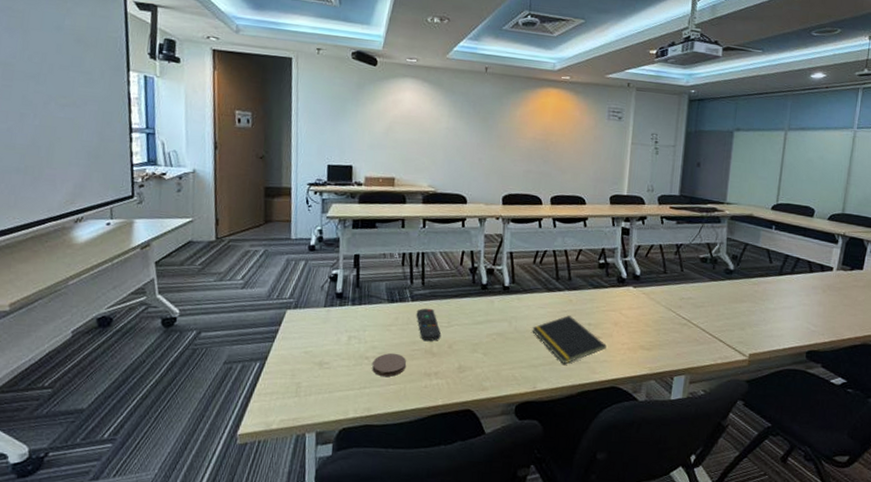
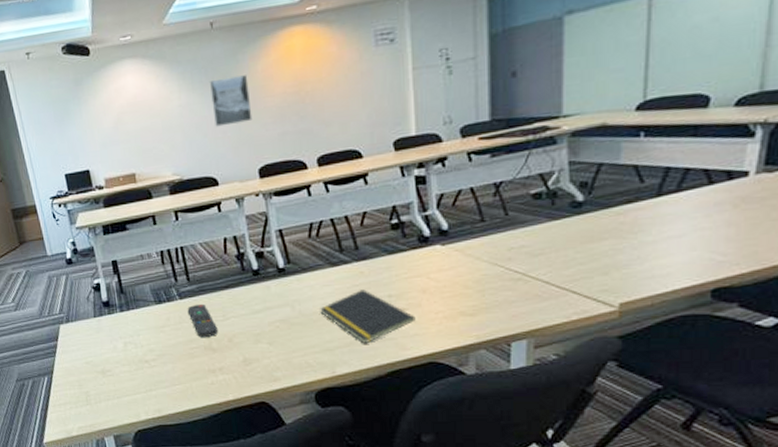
coaster: present [372,353,407,377] -> none [153,353,188,378]
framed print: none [473,113,508,155] -> present [209,75,253,127]

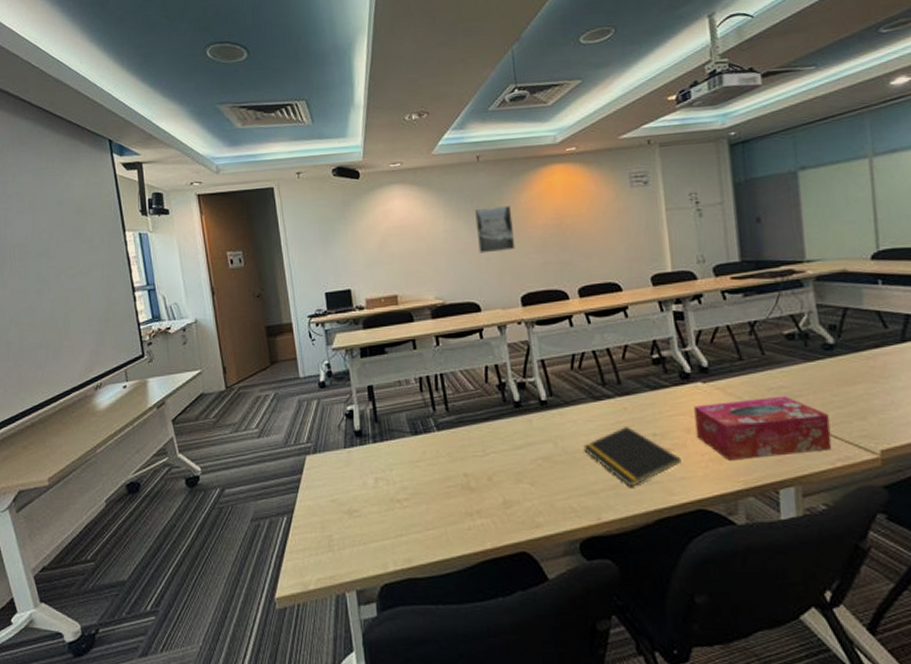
remote control: present [187,303,219,337] -> none [445,436,478,474]
tissue box: none [431,254,569,317] -> present [694,395,832,460]

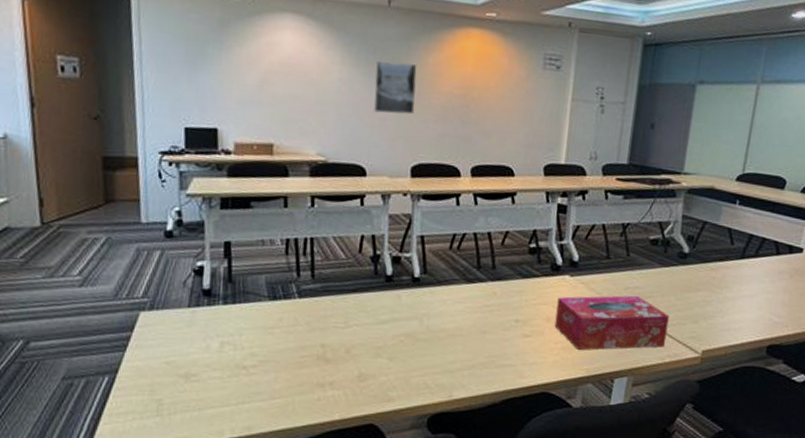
notepad: present [583,427,682,487] -> none [448,311,537,369]

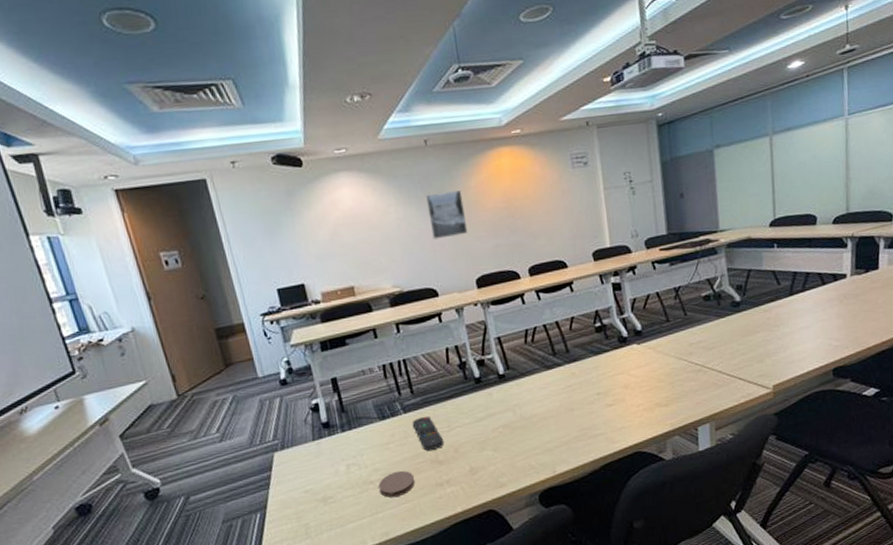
coaster: none [252,360,295,390] -> present [378,470,416,498]
remote control: none [305,305,337,345] -> present [412,416,445,451]
tissue box: present [554,295,670,350] -> none [630,348,738,408]

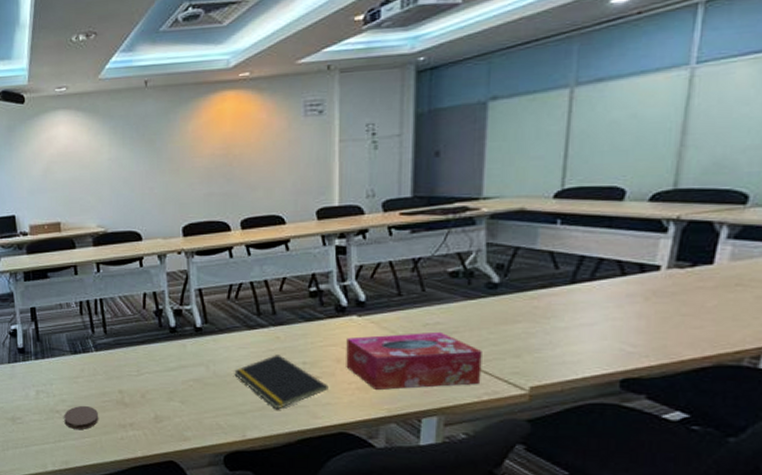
remote control: present [412,416,445,451] -> none [102,357,132,391]
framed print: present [425,190,468,240] -> none [139,134,180,183]
notepad: none [539,389,621,442] -> present [234,355,328,410]
tissue box: none [630,348,738,408] -> present [346,331,482,390]

